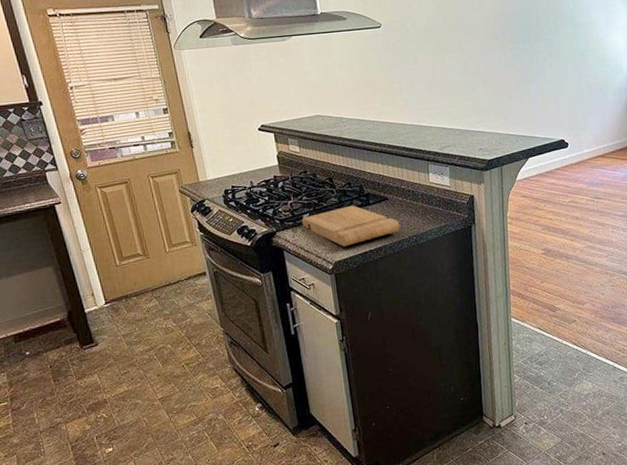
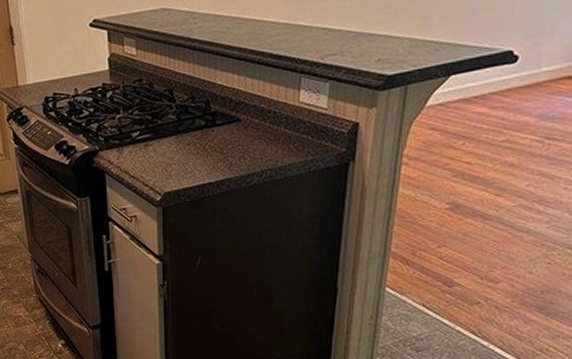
cutting board: present [301,205,400,247] -> none [130,125,252,176]

